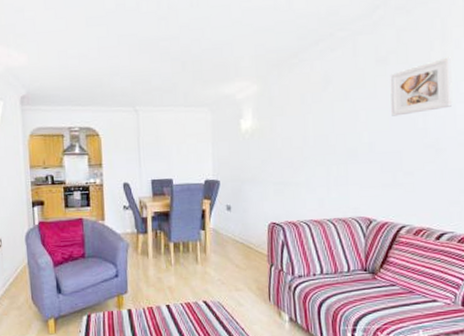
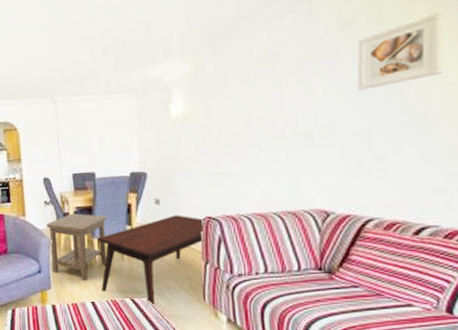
side table: none [125,218,182,285] -> present [46,213,107,281]
coffee table: none [173,220,271,307] -> present [97,215,206,305]

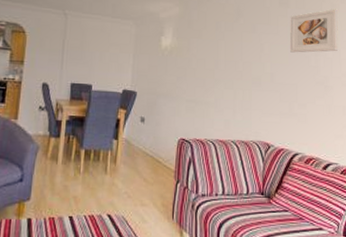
side table: present [46,213,107,281] -> none [35,122,96,194]
coffee table: present [97,215,206,305] -> none [81,134,181,222]

